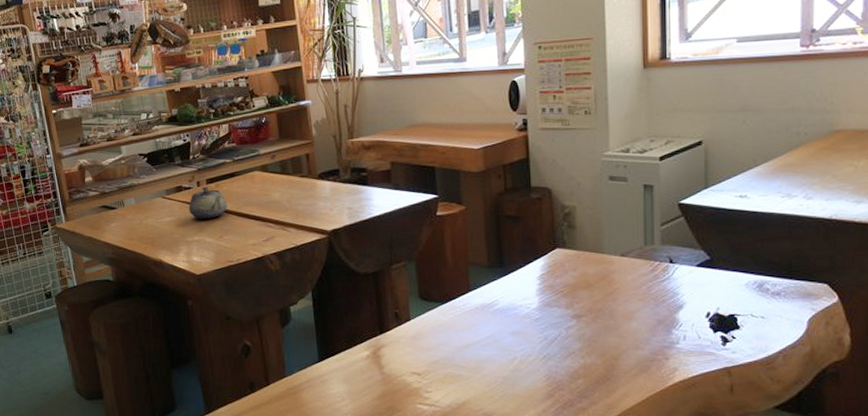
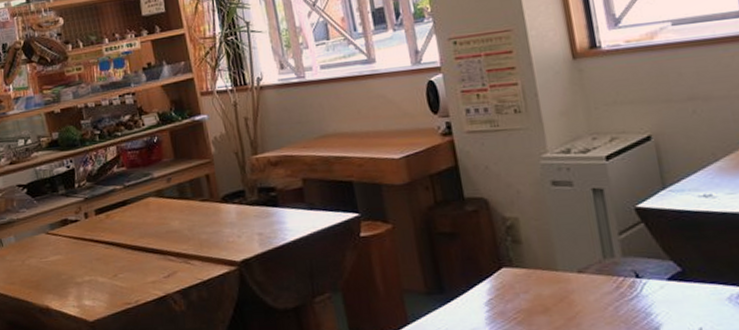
teapot: present [189,186,227,219] -> none [76,217,120,256]

